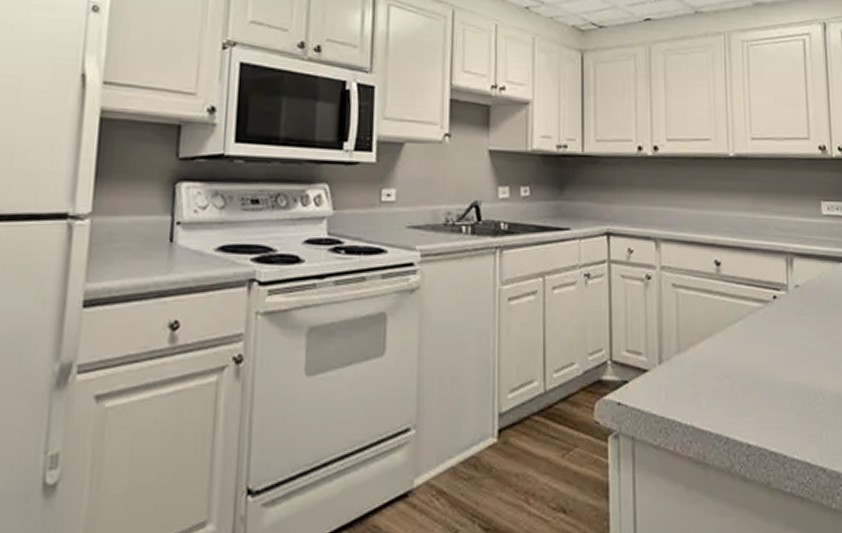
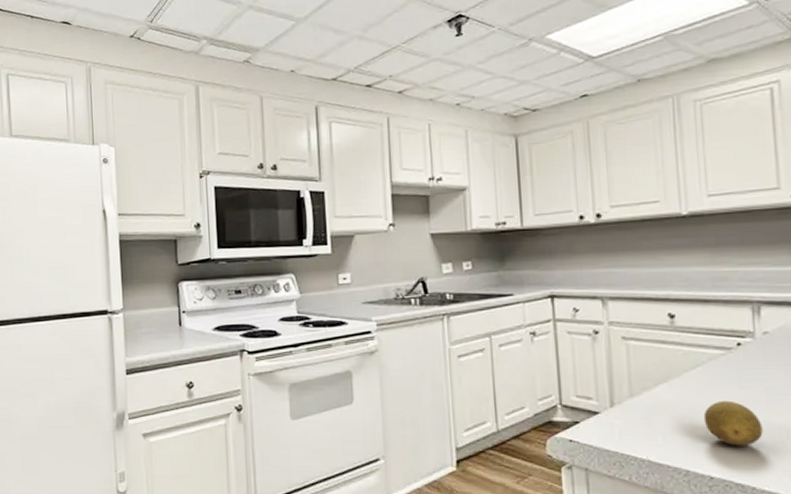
fruit: none [743,358,794,409] -> present [703,400,763,446]

